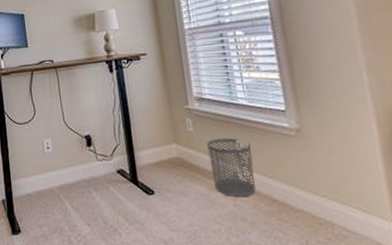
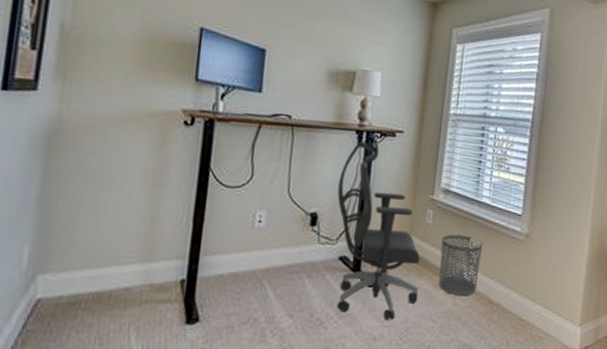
office chair: none [101,61,198,225] -> present [337,133,420,321]

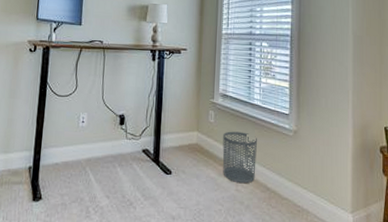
office chair: present [337,133,420,321] -> none [139,52,207,203]

